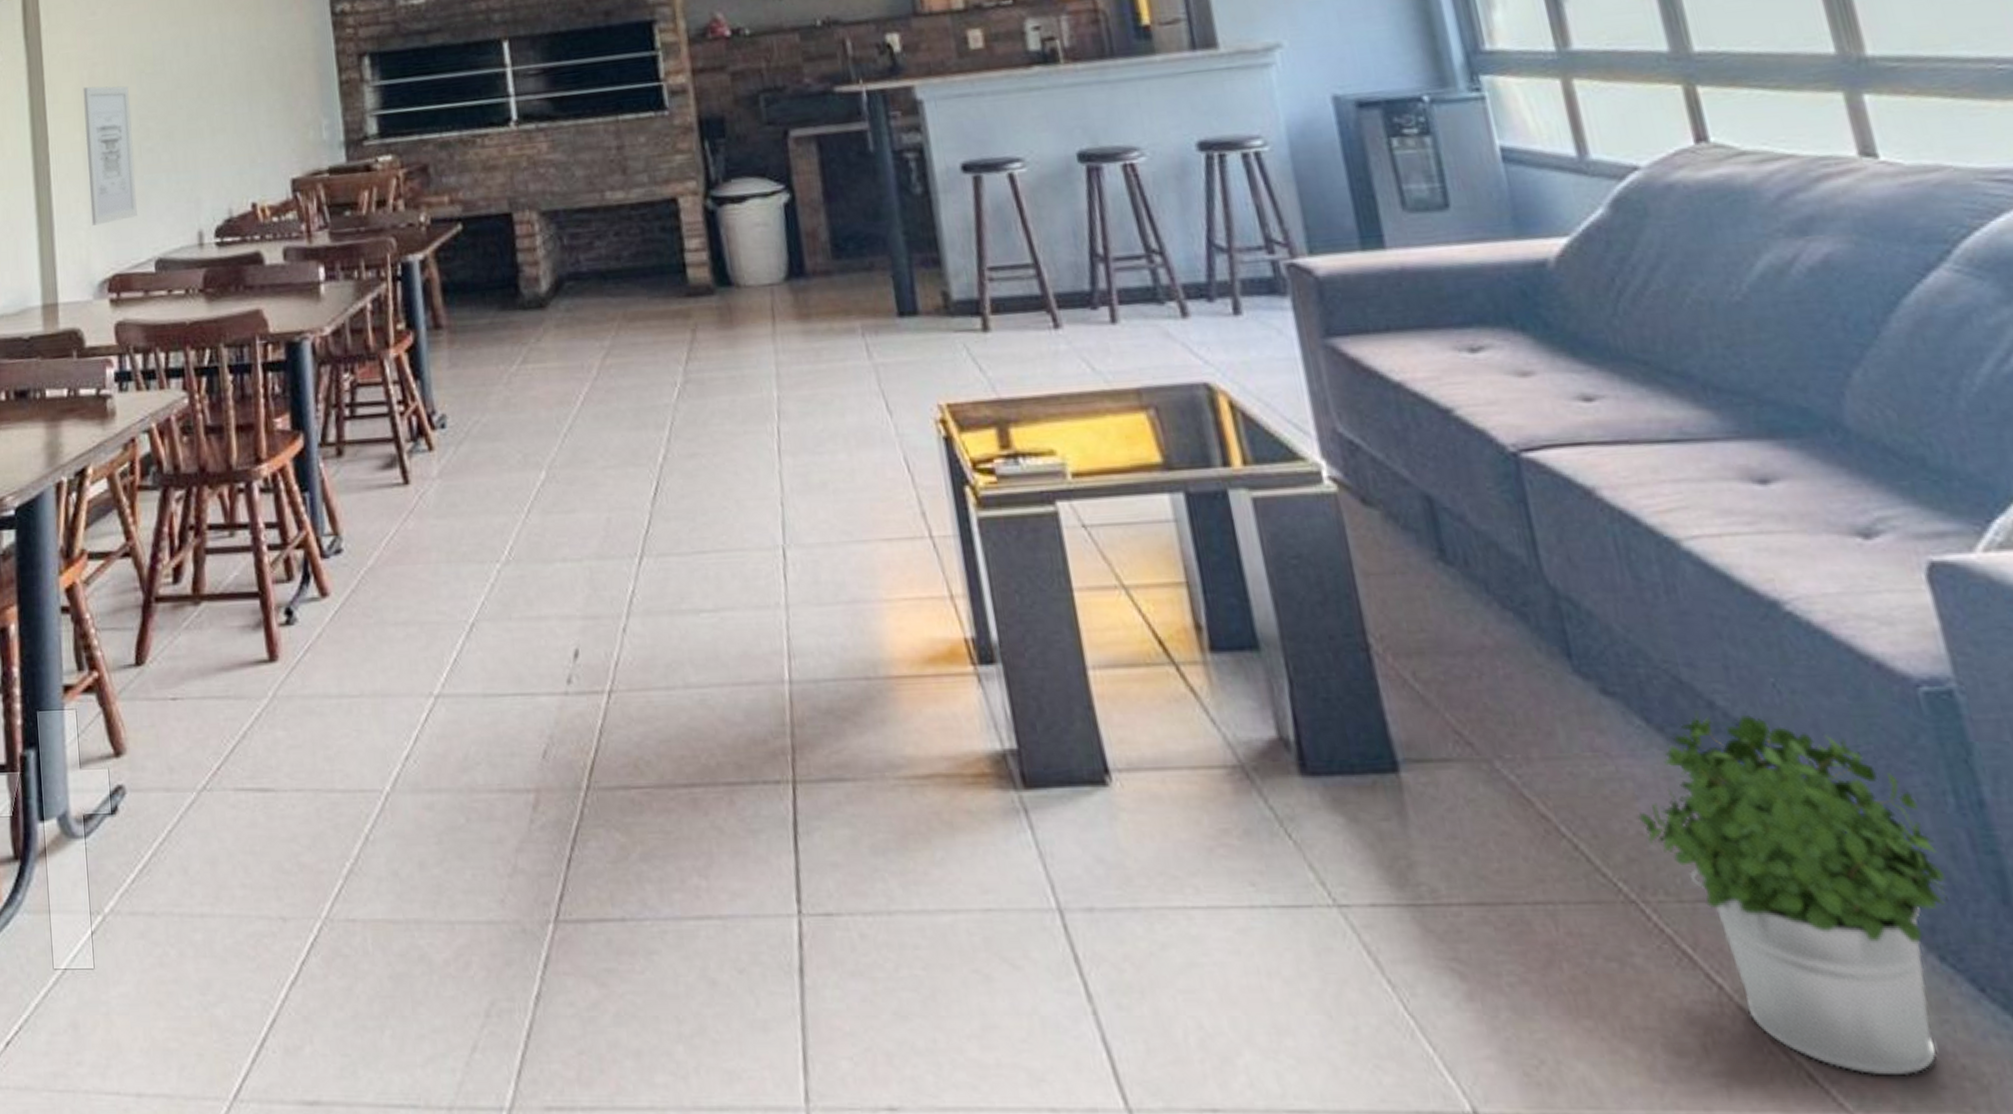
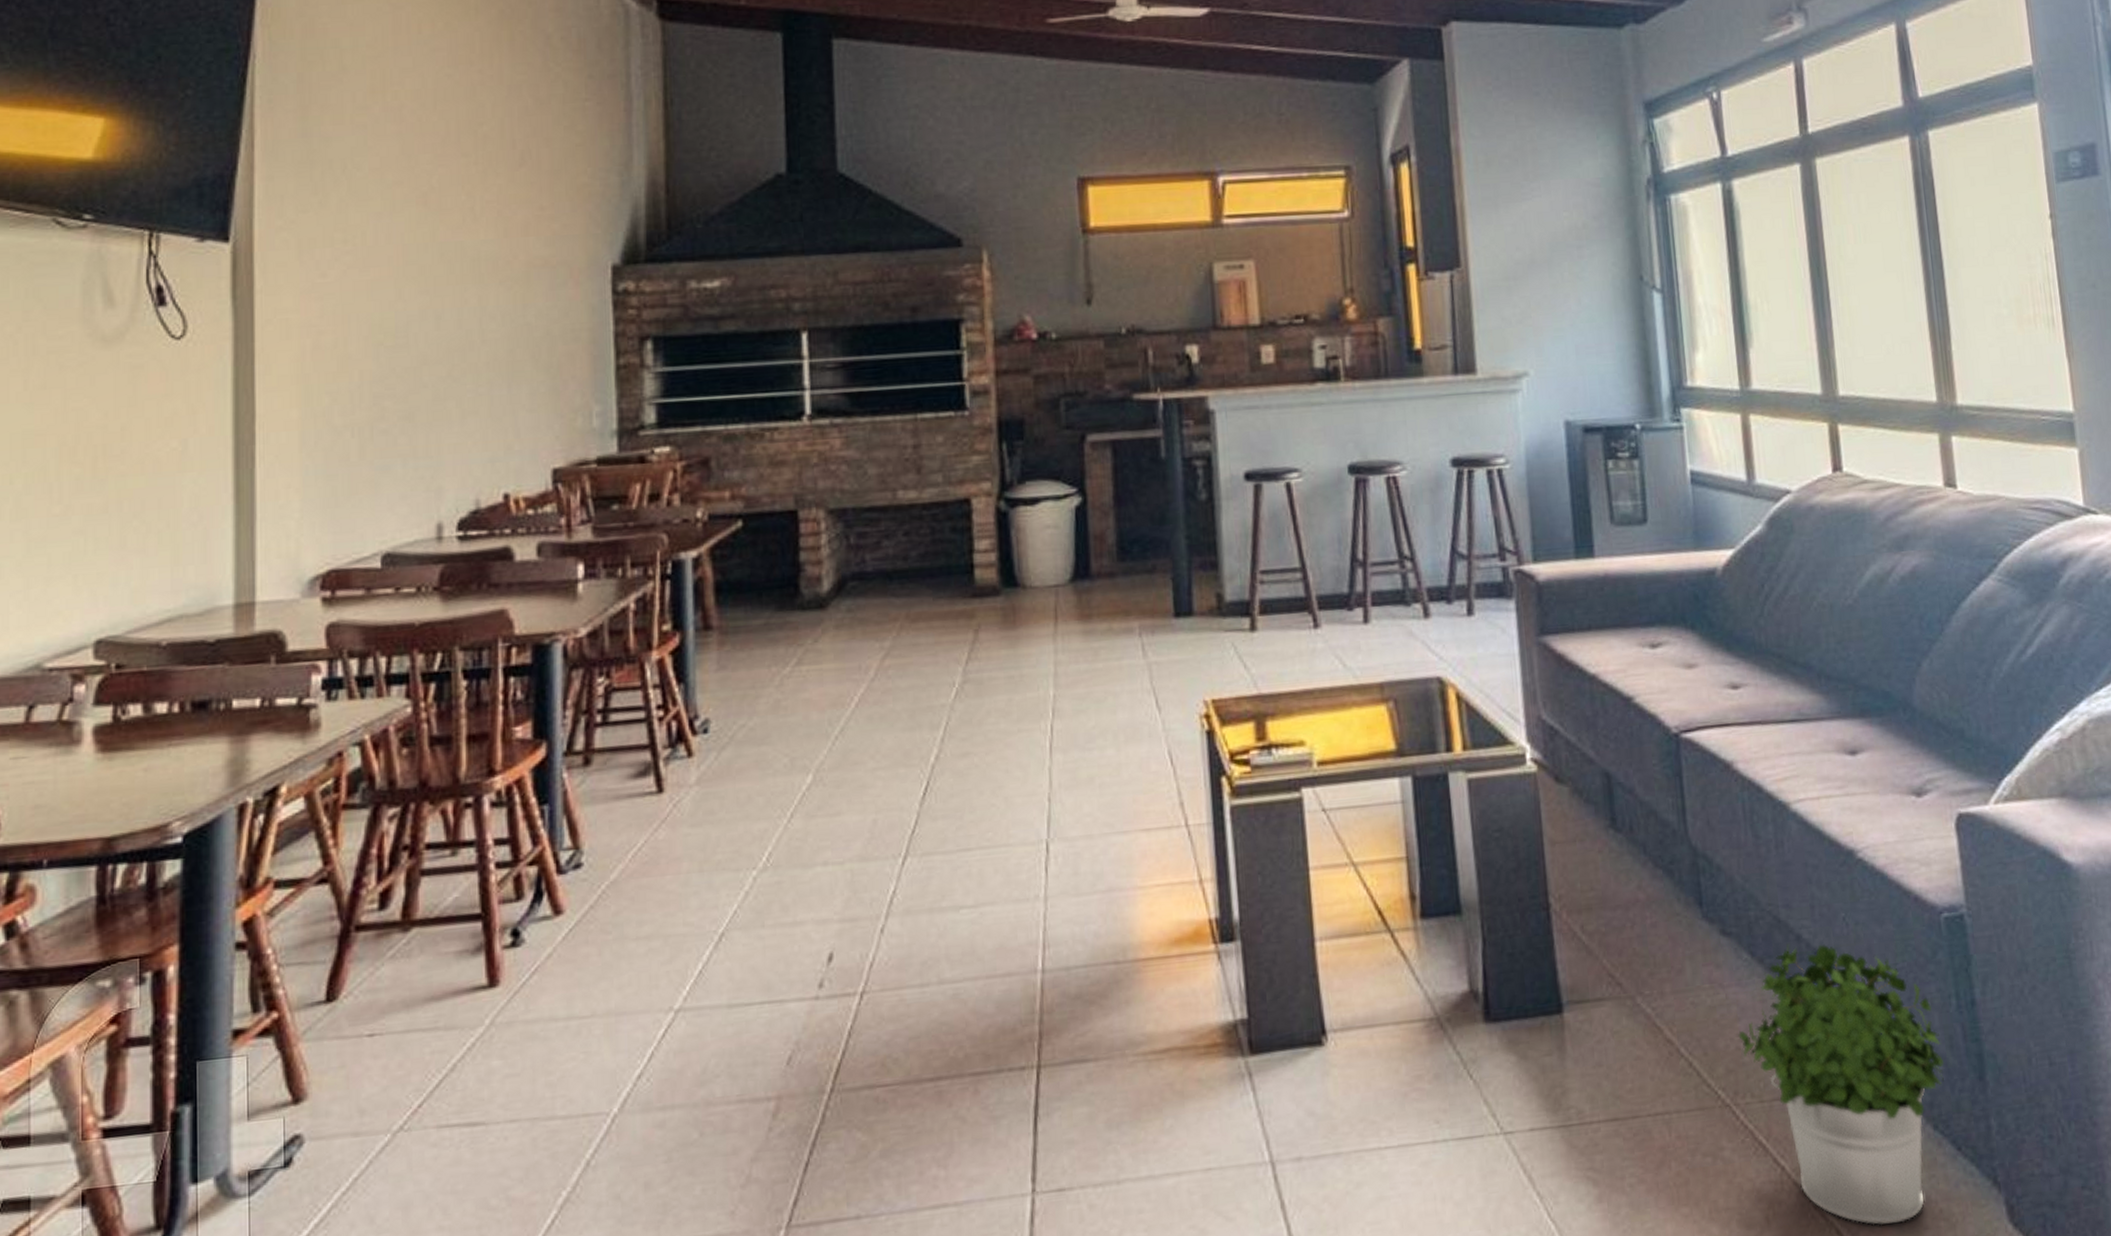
wall art: present [83,86,137,226] -> none [303,357,364,515]

